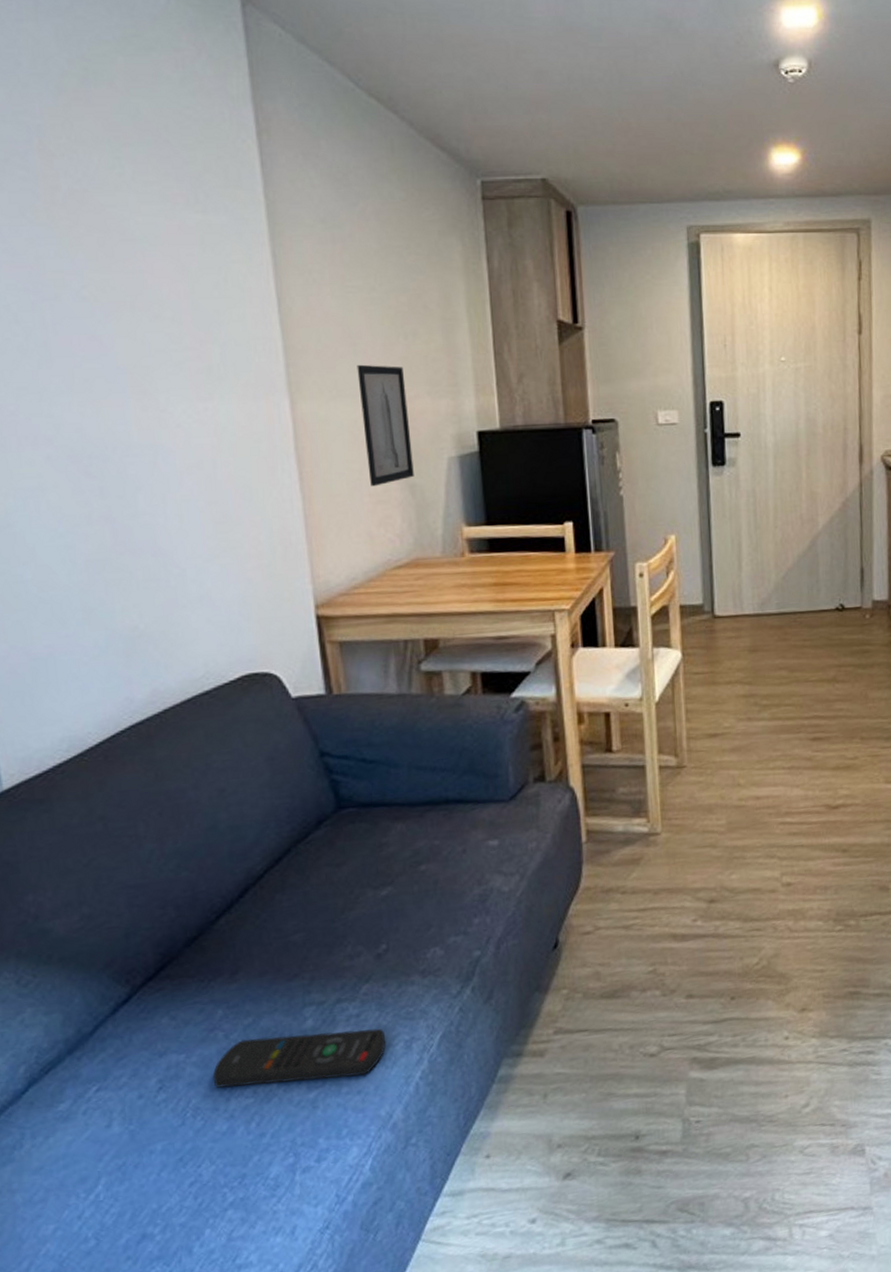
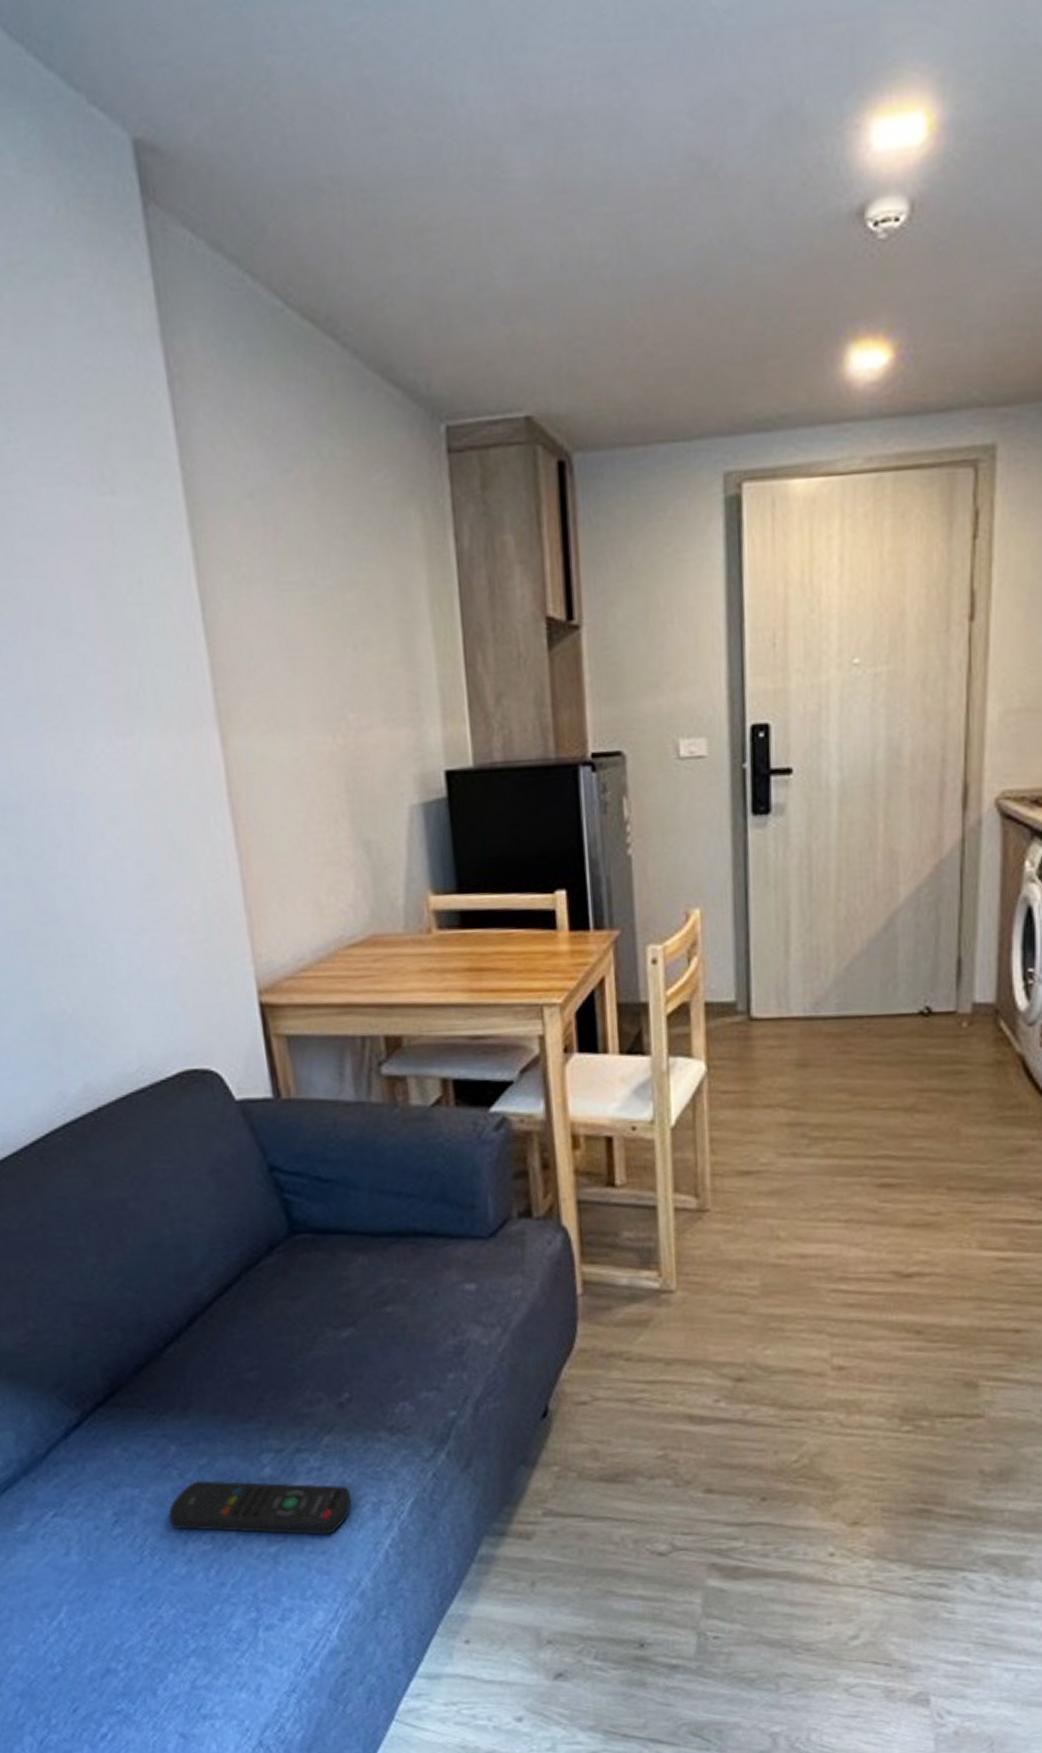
wall art: present [357,364,414,487] -> none [297,685,369,844]

